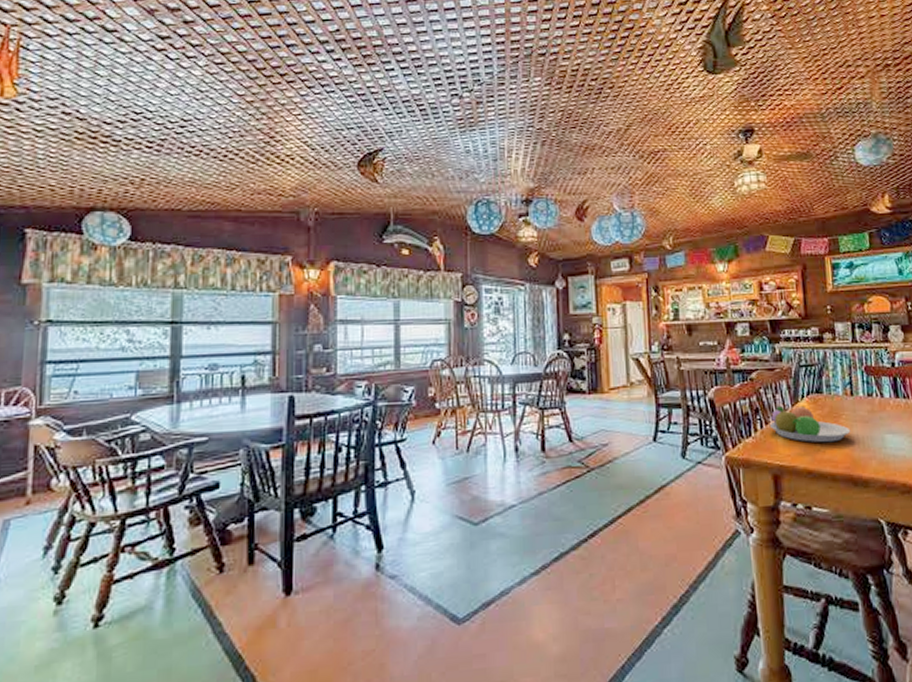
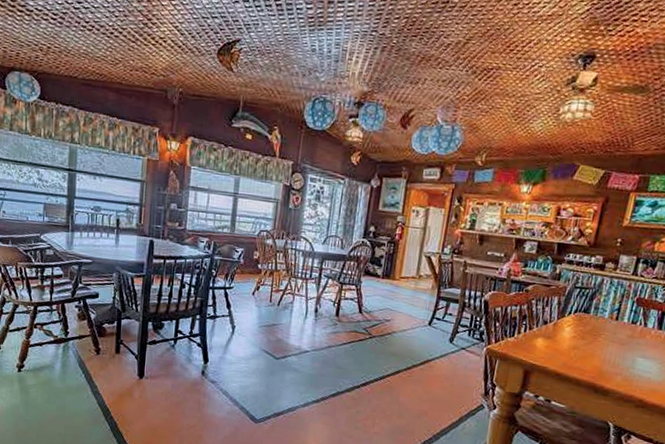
fruit bowl: present [769,405,851,443] -> none [532,317,606,355]

